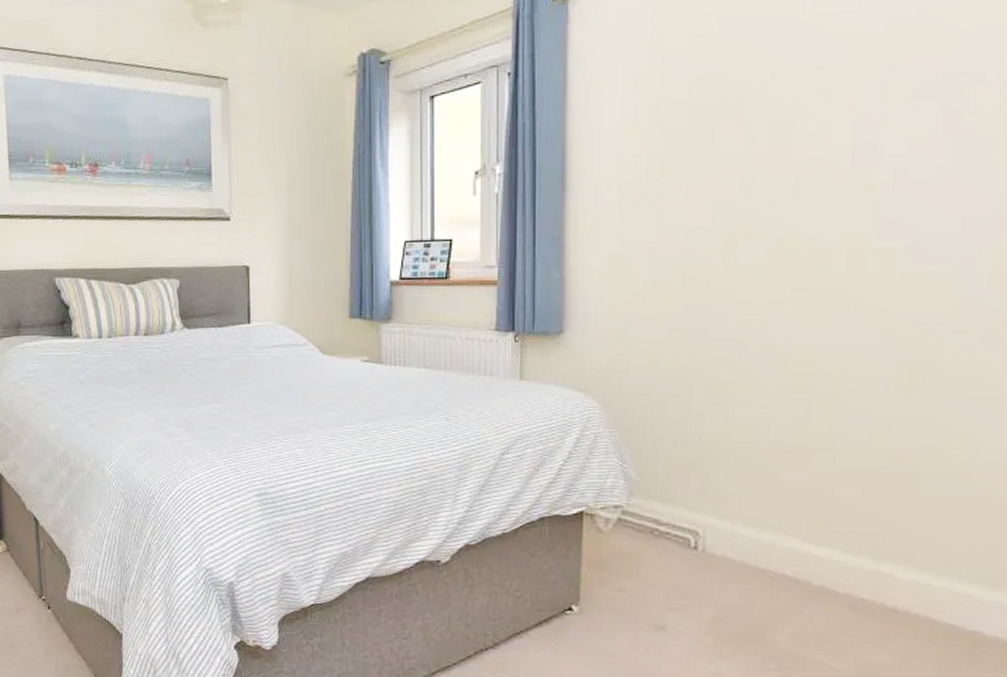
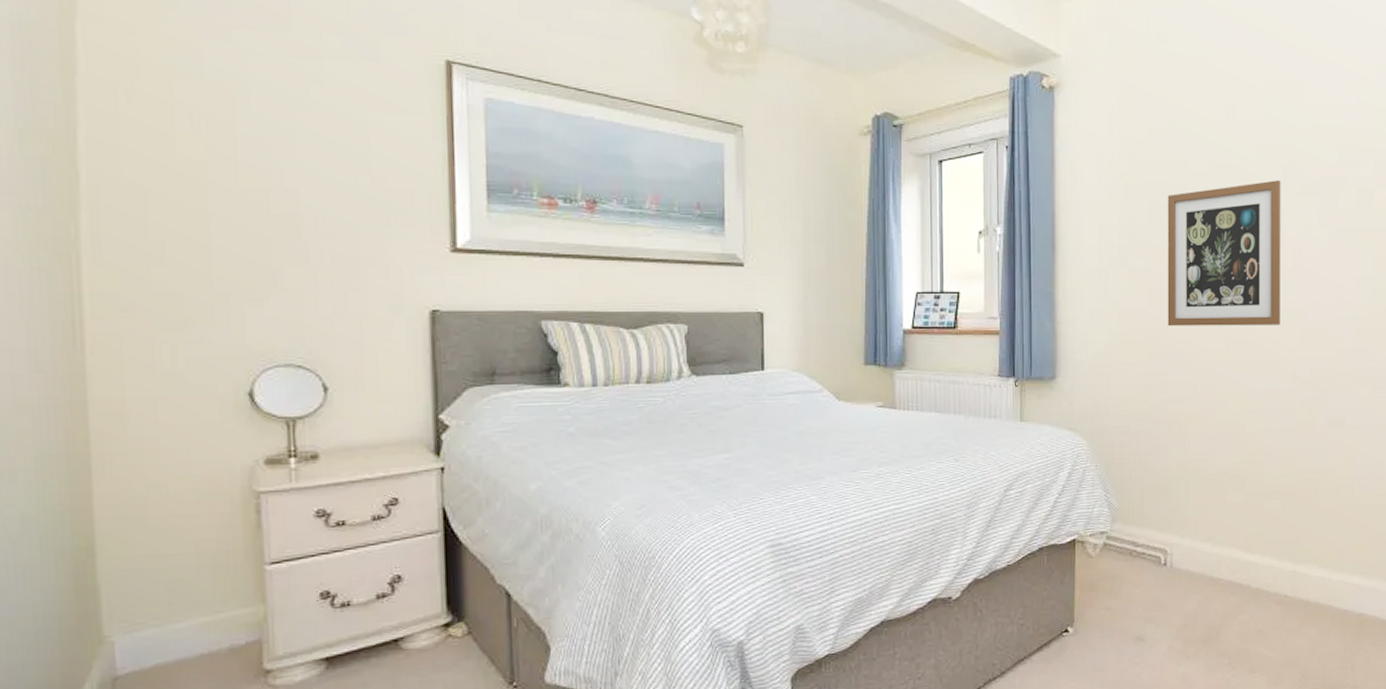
wall art: none [708,83,880,273] -> present [1167,180,1281,327]

